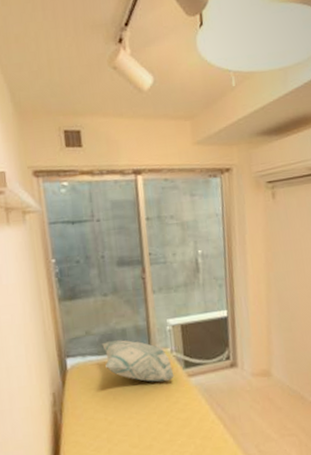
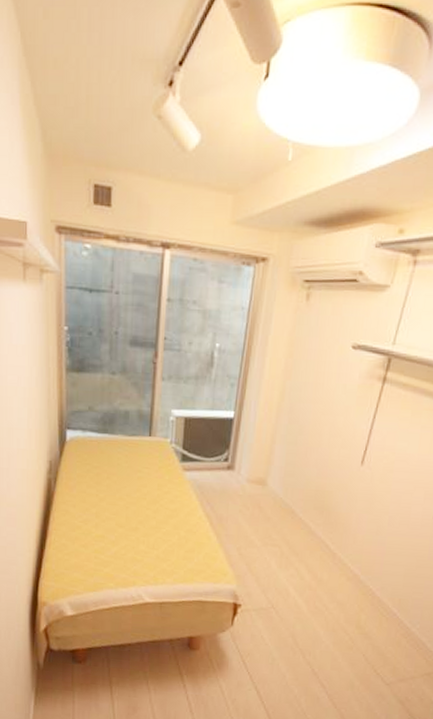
decorative pillow: present [102,340,174,382] -> none [103,421,170,471]

